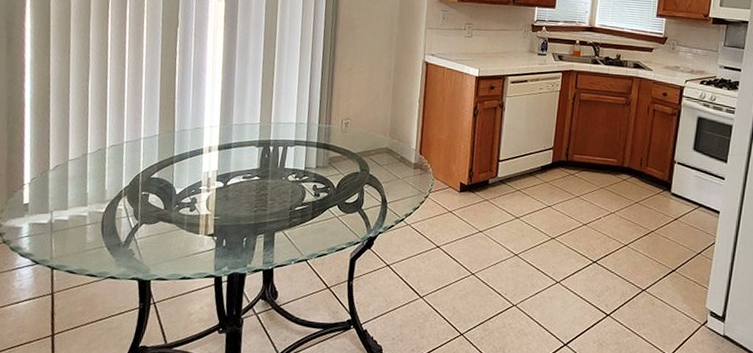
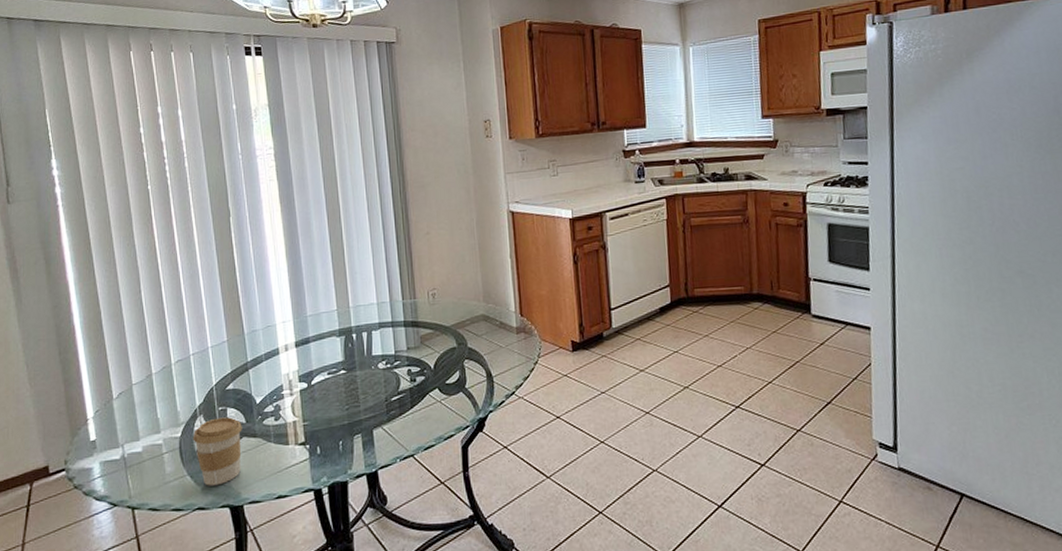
coffee cup: none [114,201,161,260] -> present [192,417,242,486]

